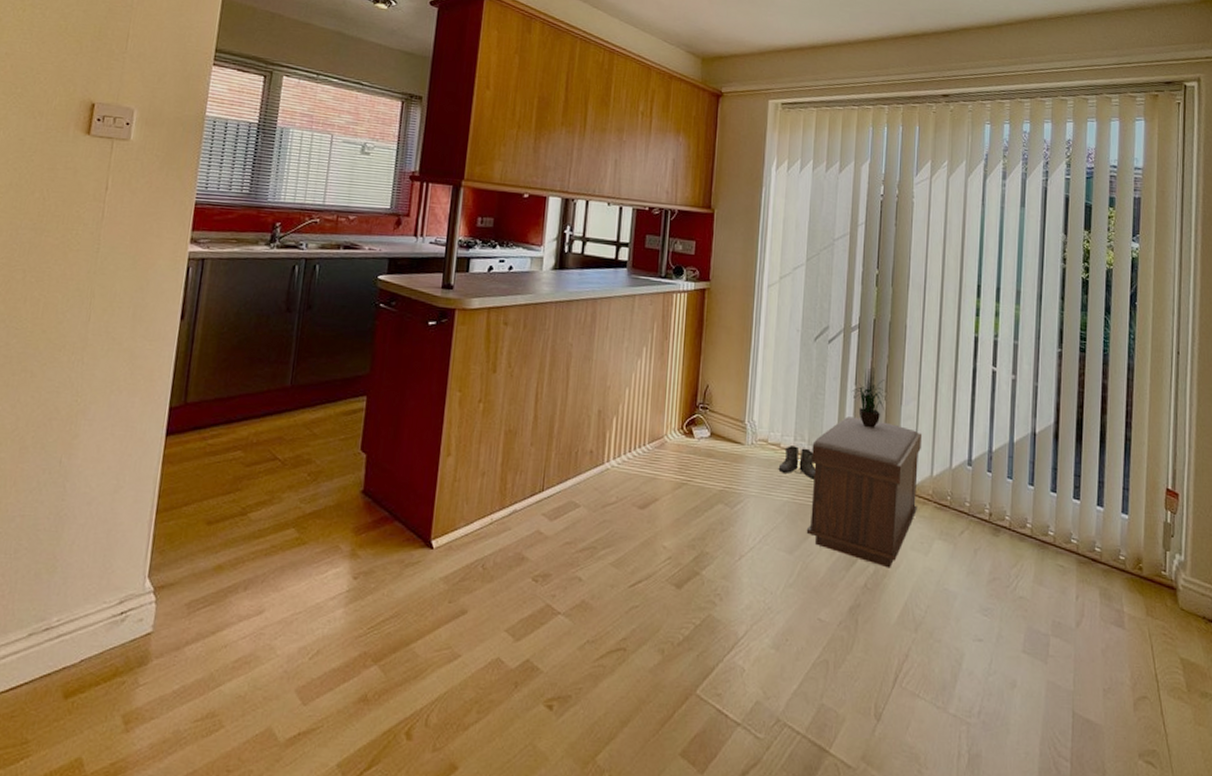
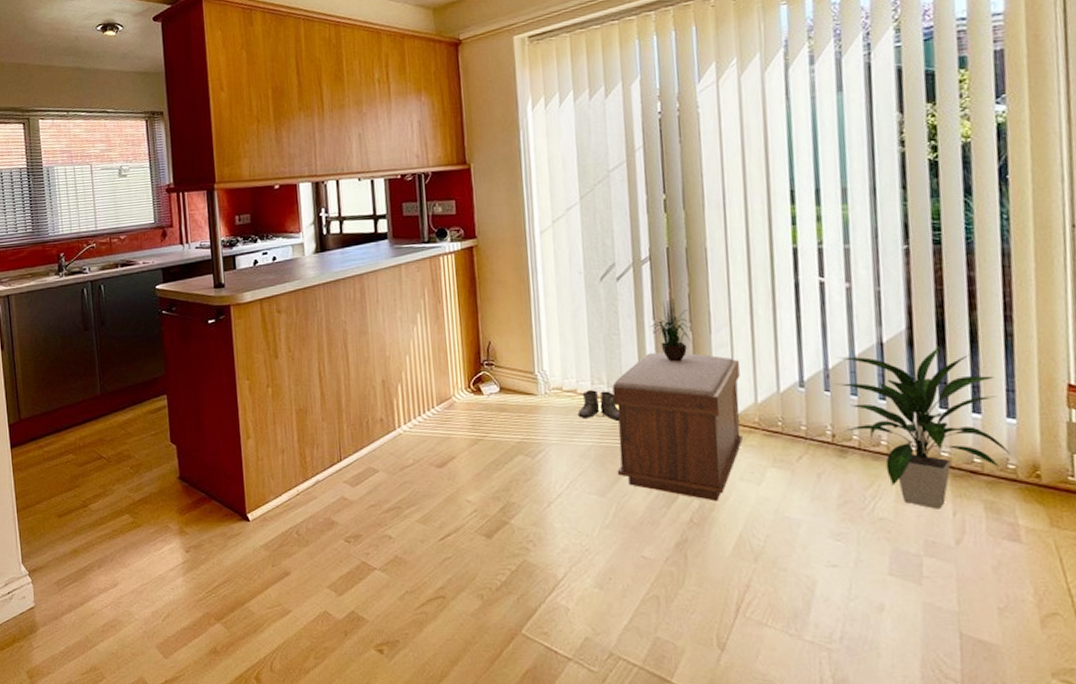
indoor plant: none [996,441,1122,592] -> present [835,345,1010,509]

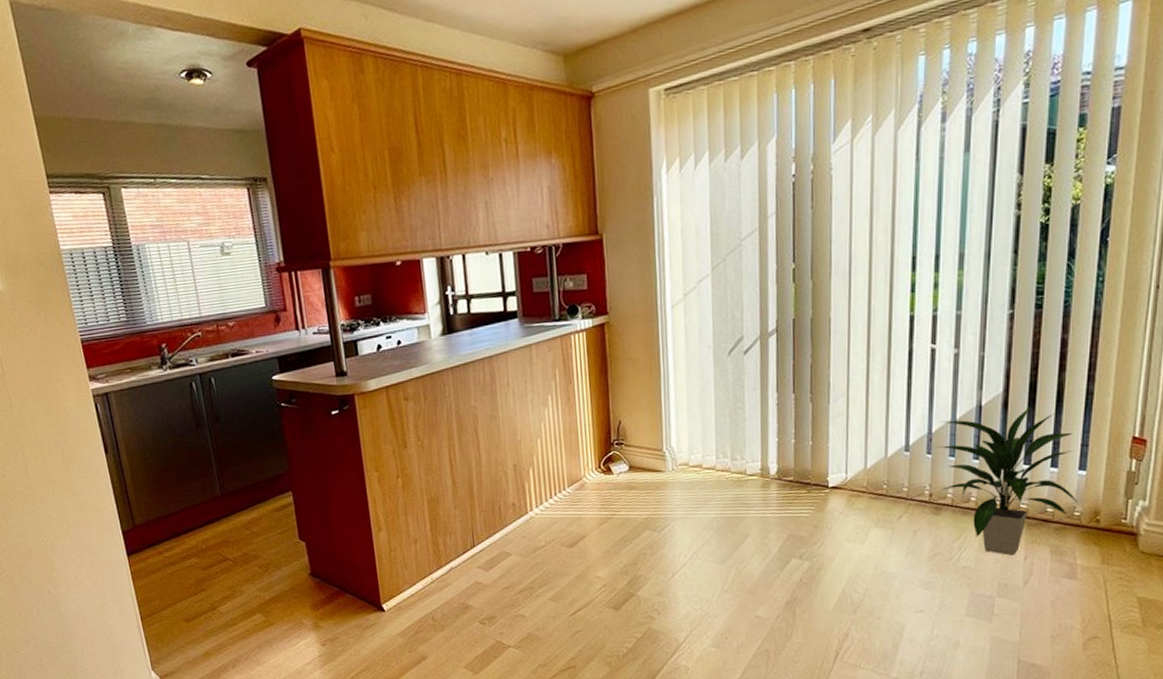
boots: present [577,390,620,421] -> none [702,464,742,493]
bench: present [612,352,743,502] -> none [736,424,854,562]
potted plant: present [649,299,691,362] -> none [773,370,810,433]

